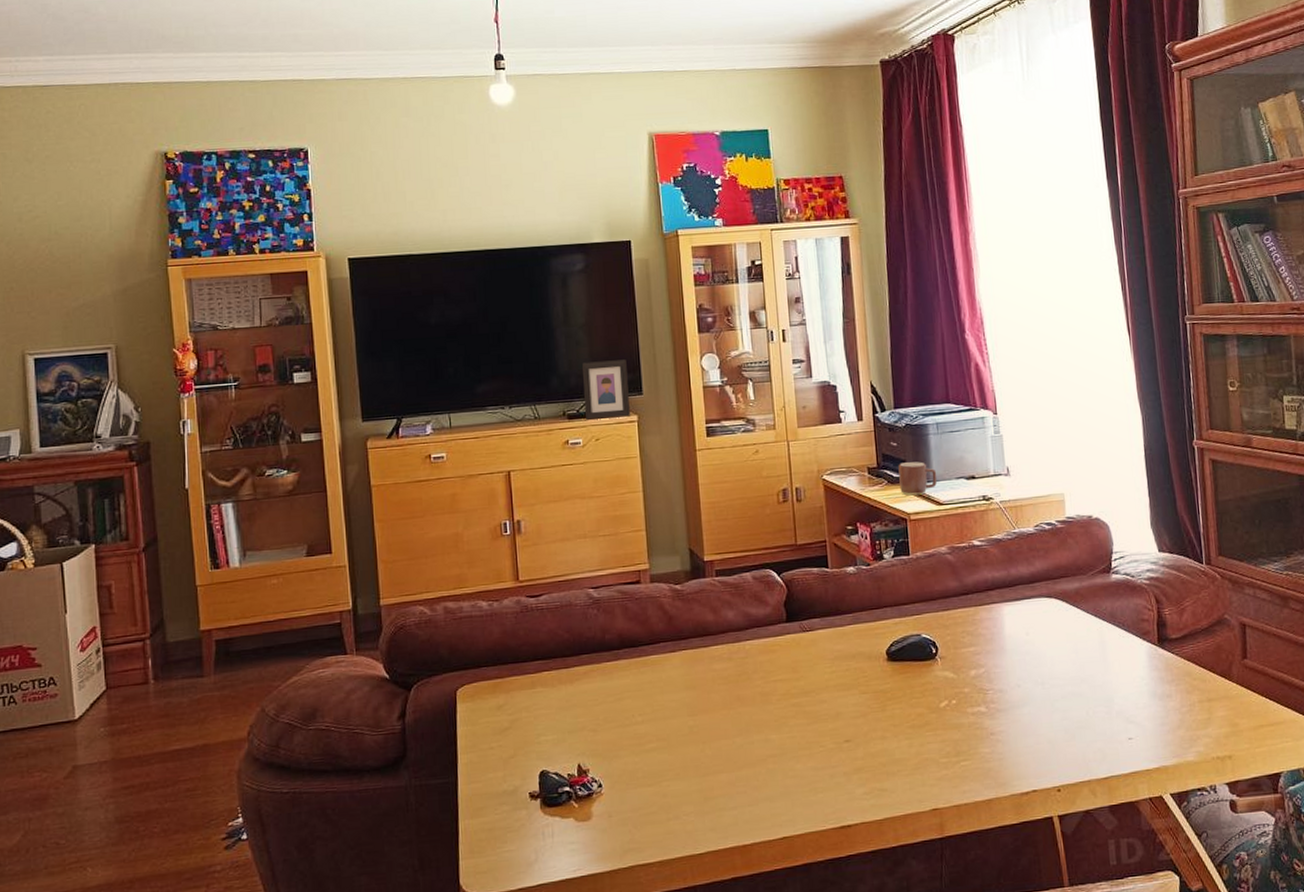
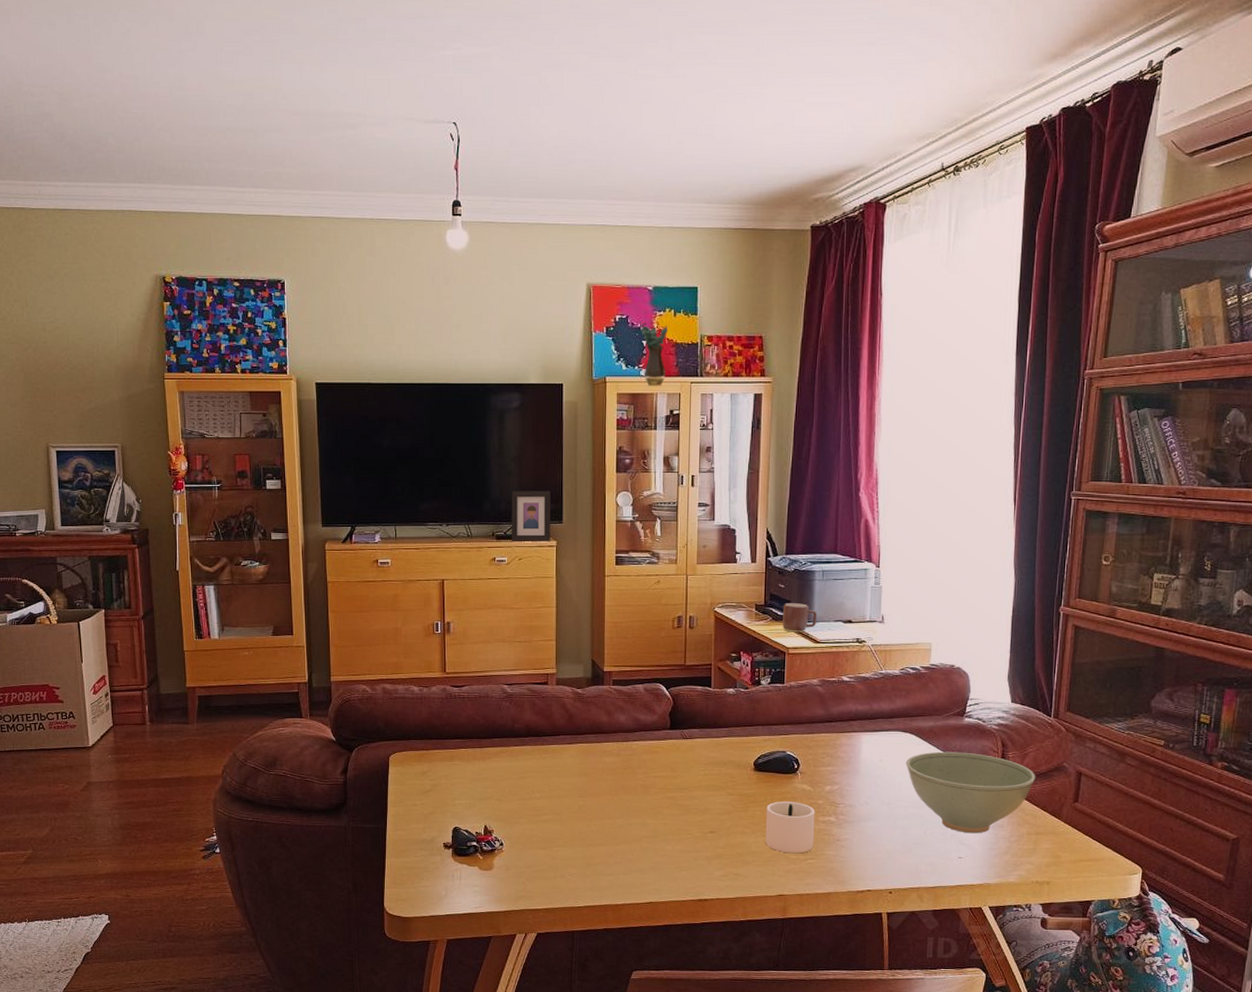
vase: none [709,169,744,237] -> present [640,322,669,386]
candle: none [906,693,966,757] -> present [765,801,815,854]
bowl: none [1055,614,1198,709] -> present [906,751,1036,834]

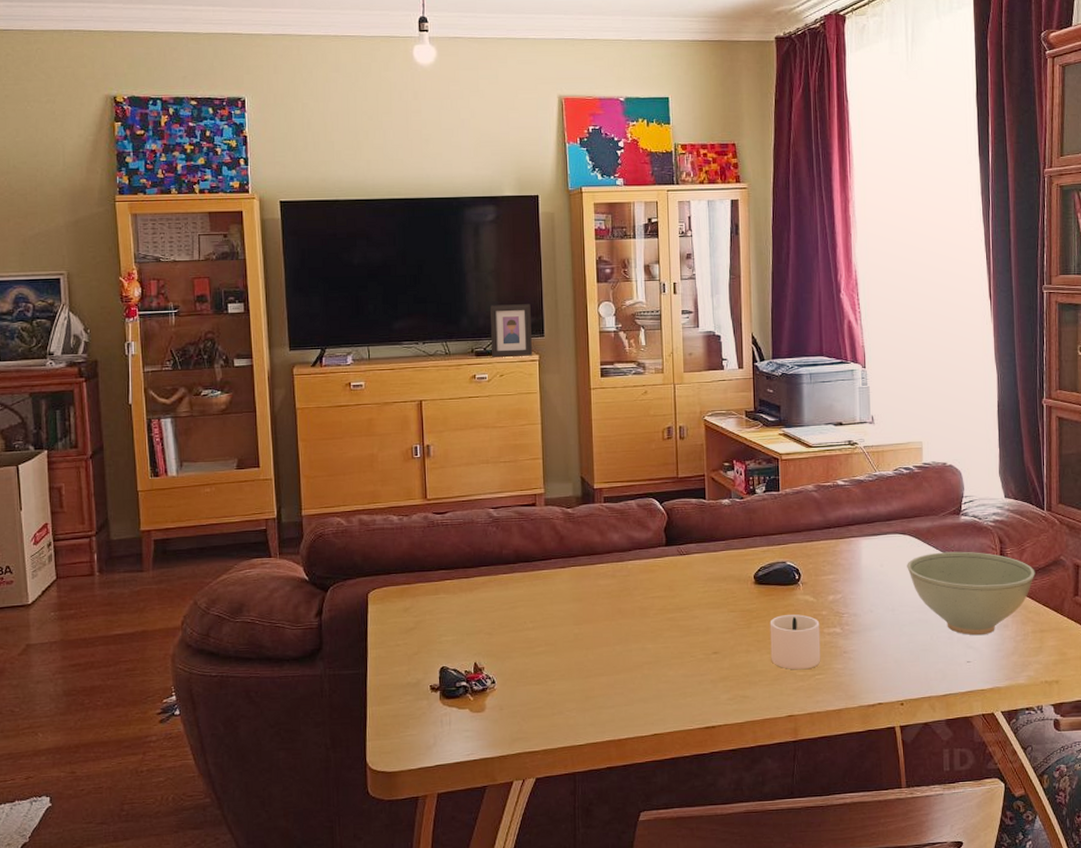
vase: present [640,322,669,386] -> none [613,132,643,195]
mug: present [783,603,818,633] -> none [773,408,808,438]

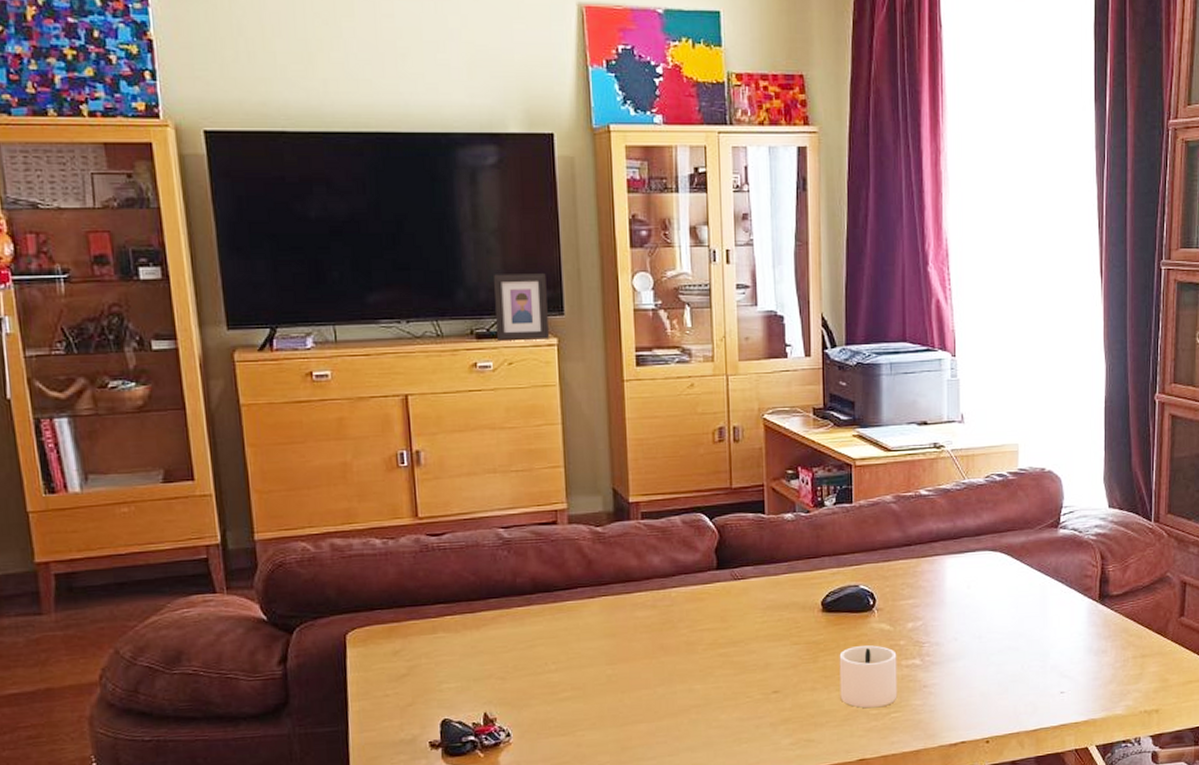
bowl: present [907,551,1035,636] -> none [997,569,1139,664]

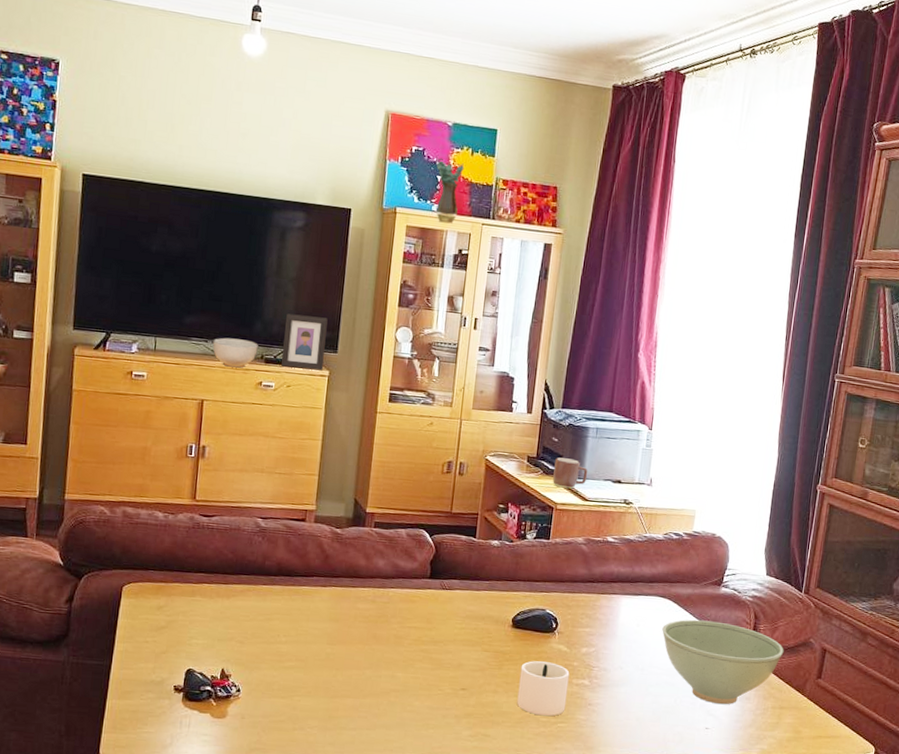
bowl: none [407,314,465,350] -> present [212,337,258,368]
vase: none [649,54,687,137] -> present [435,156,465,224]
mug: none [846,404,887,440] -> present [552,457,588,489]
bowl: none [997,569,1139,664] -> present [662,619,784,705]

